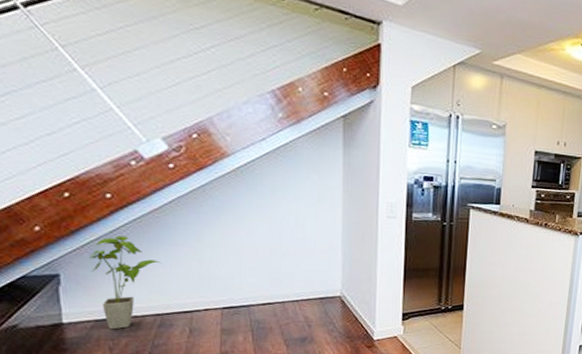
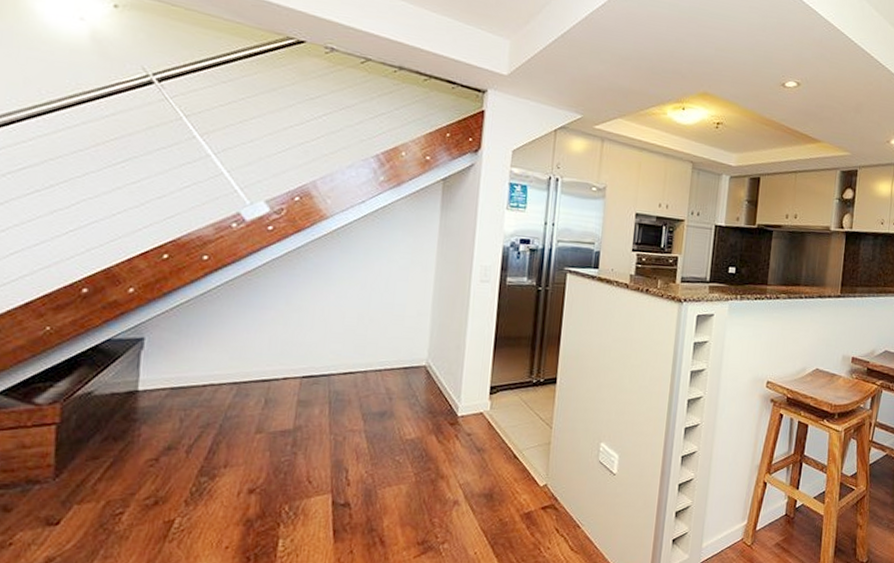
house plant: present [89,235,161,330] -> none [177,298,246,399]

